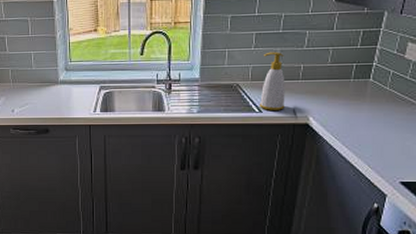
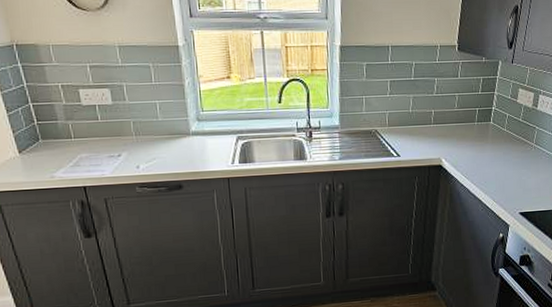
soap bottle: present [259,51,285,110] -> none [397,98,420,154]

